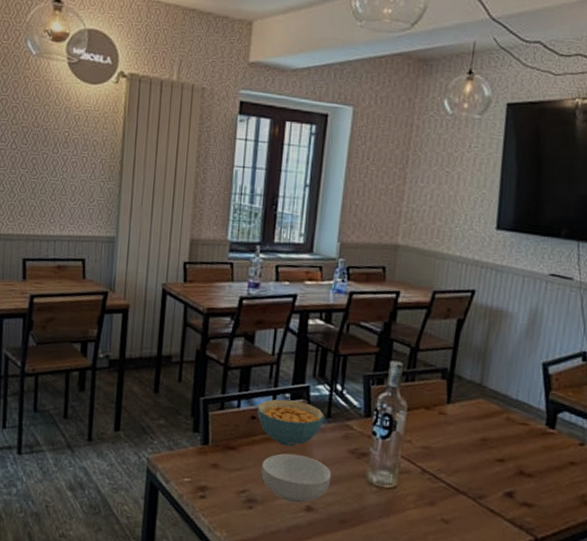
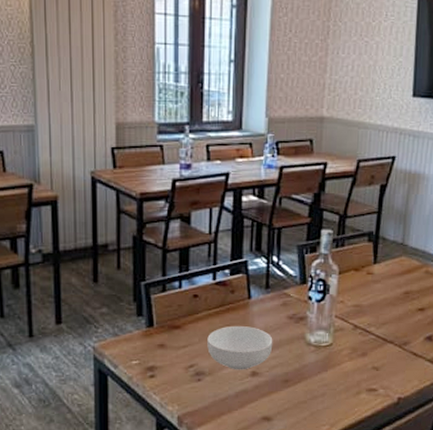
cereal bowl: present [257,398,324,447] -> none [199,275,263,319]

